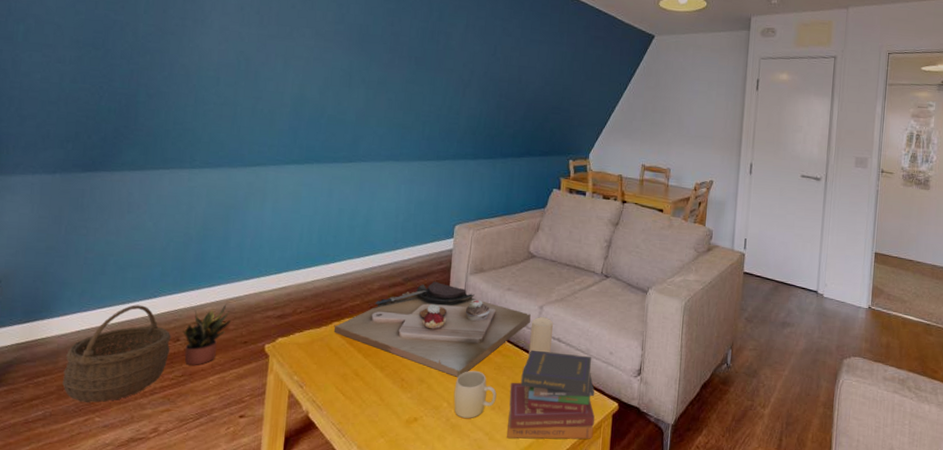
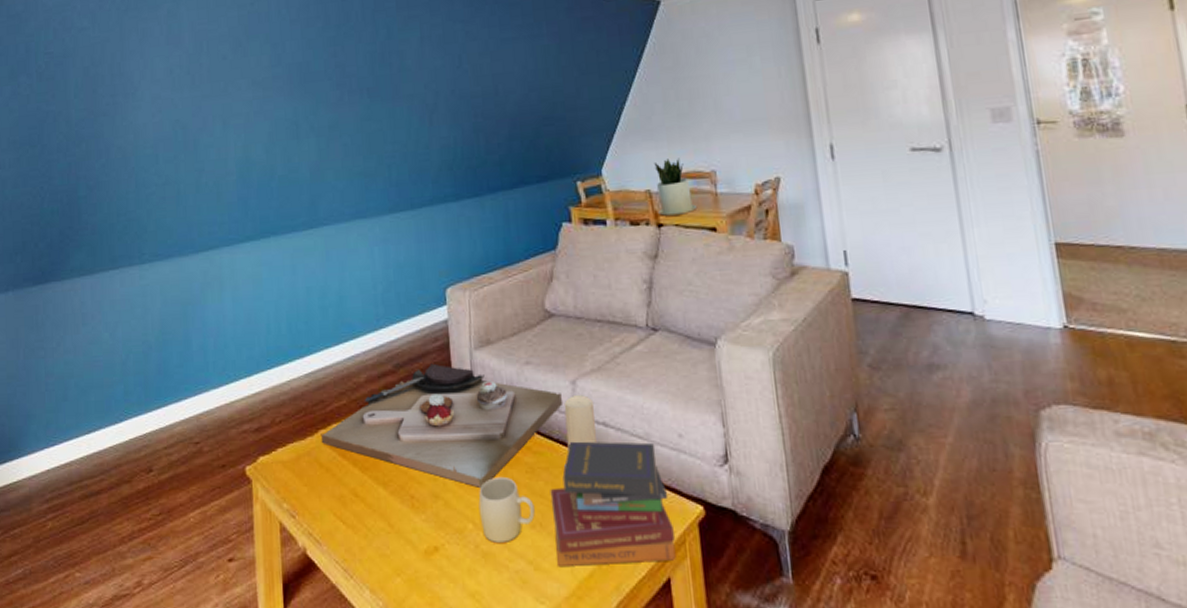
wicker basket: present [62,305,172,403] -> none [38,432,144,555]
potted plant: present [183,304,232,365] -> none [154,421,205,500]
planter: none [625,154,653,197] -> present [653,158,698,217]

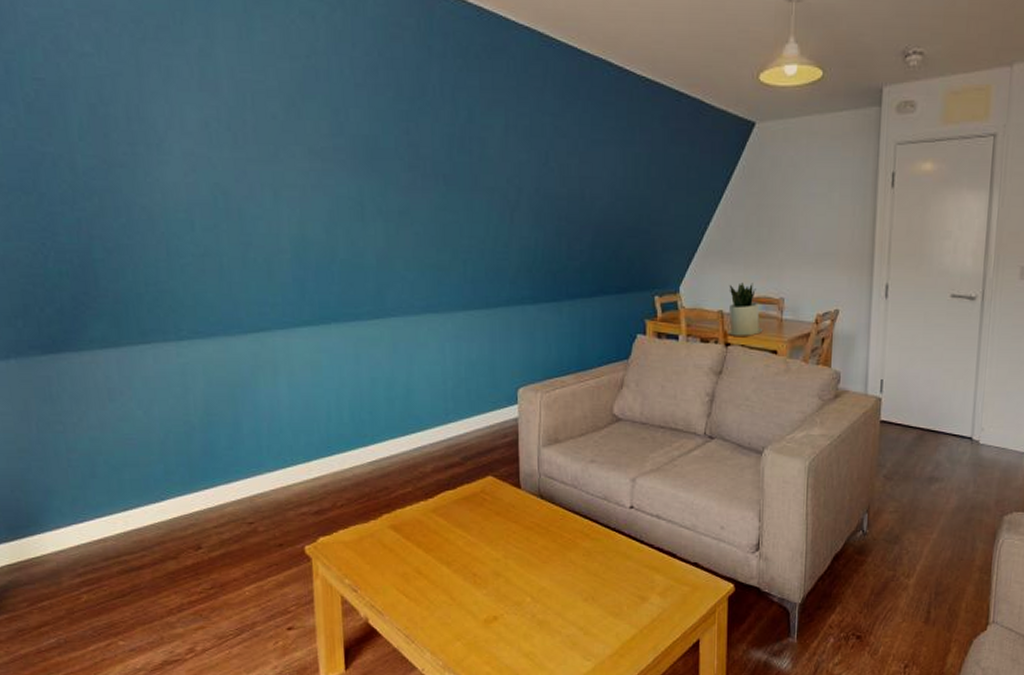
decorative tray: present [320,363,564,488] -> none [384,457,623,567]
mug: present [478,476,535,542] -> none [537,558,588,613]
books: present [550,441,677,566] -> none [603,530,707,631]
candle: present [564,395,597,468] -> none [619,491,651,553]

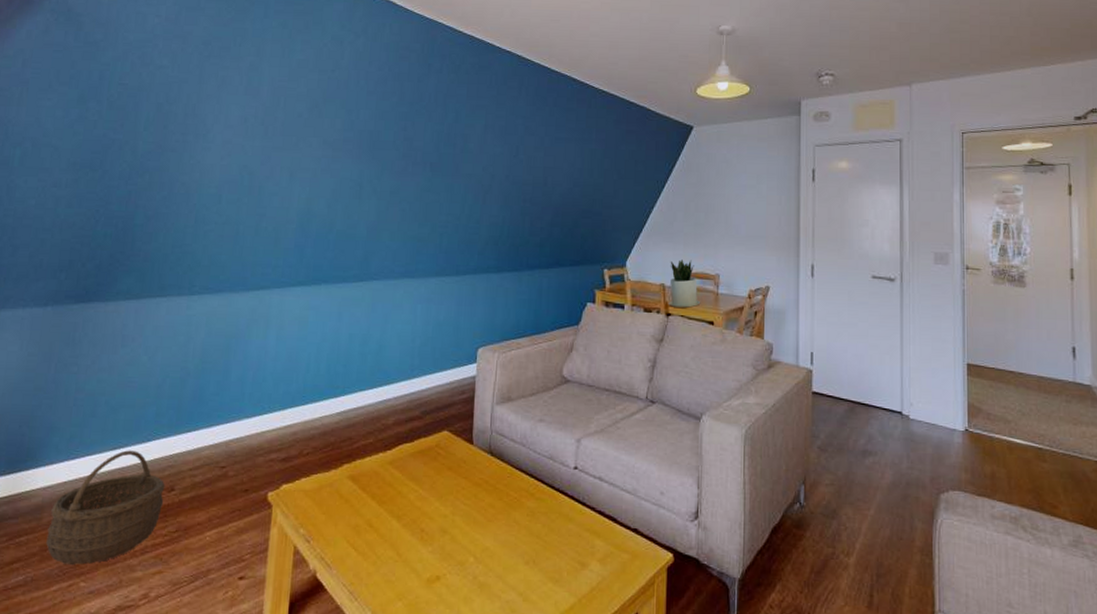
wicker basket: none [69,510,193,625] -> present [46,450,166,565]

